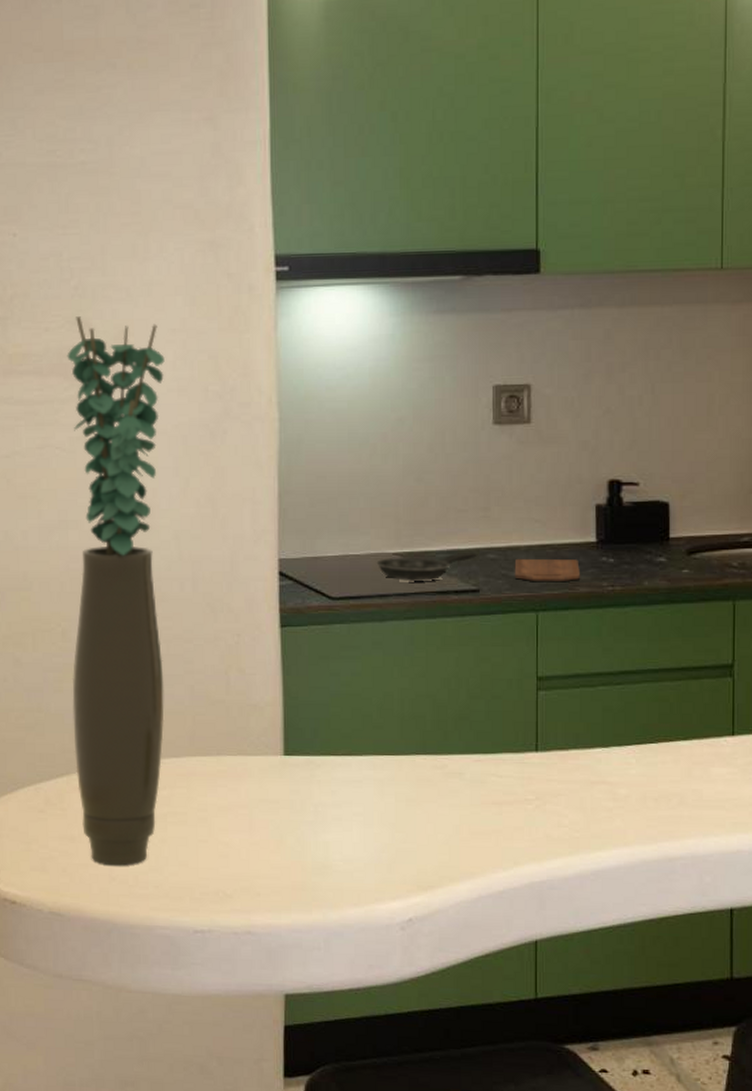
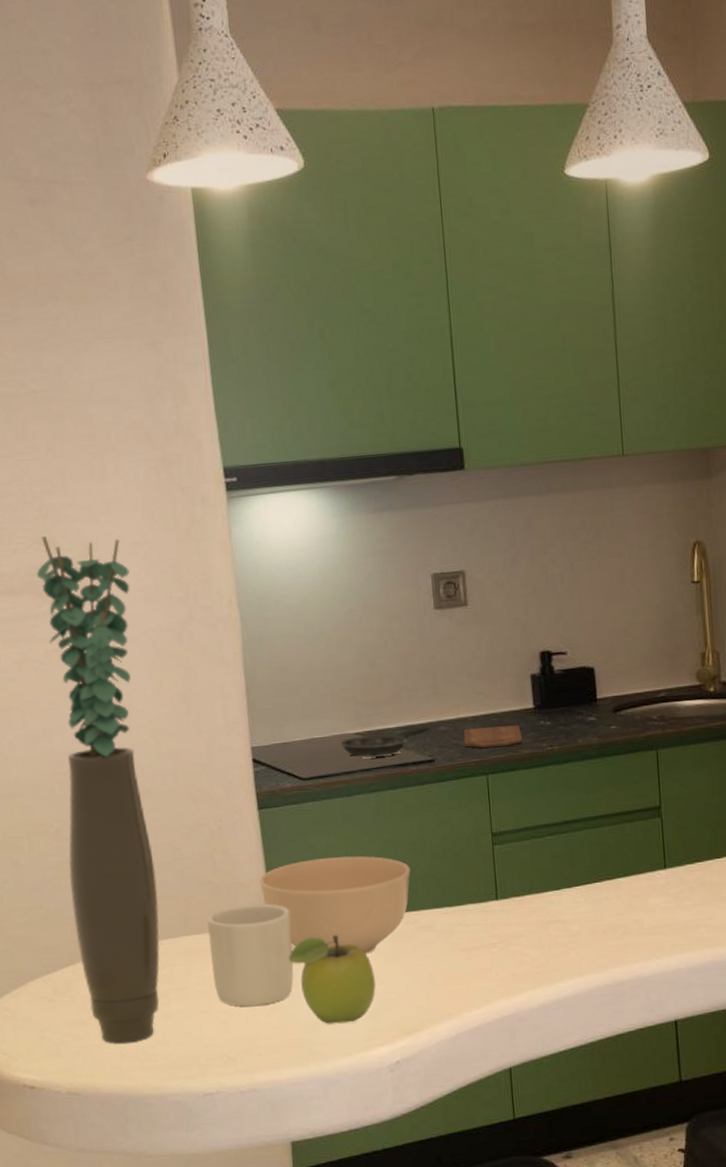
mug: none [214,729,306,841] -> present [206,903,294,1007]
bowl: none [275,687,442,797] -> present [259,856,411,954]
fruit: none [300,771,393,870] -> present [289,934,376,1024]

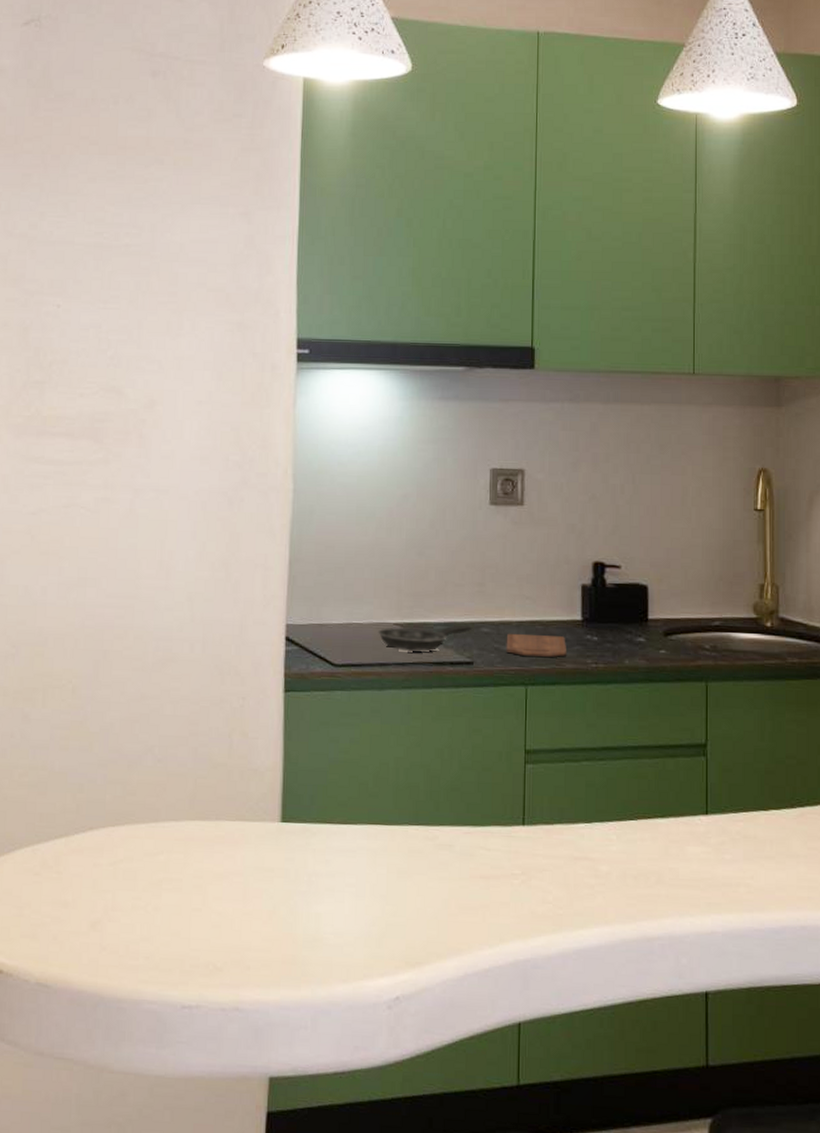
vase: present [36,536,160,1043] -> none [74,384,190,933]
mug: present [206,903,294,1007] -> none [212,794,303,911]
bowl: present [259,856,411,954] -> none [275,753,435,868]
fruit: present [289,934,376,1024] -> none [295,840,384,944]

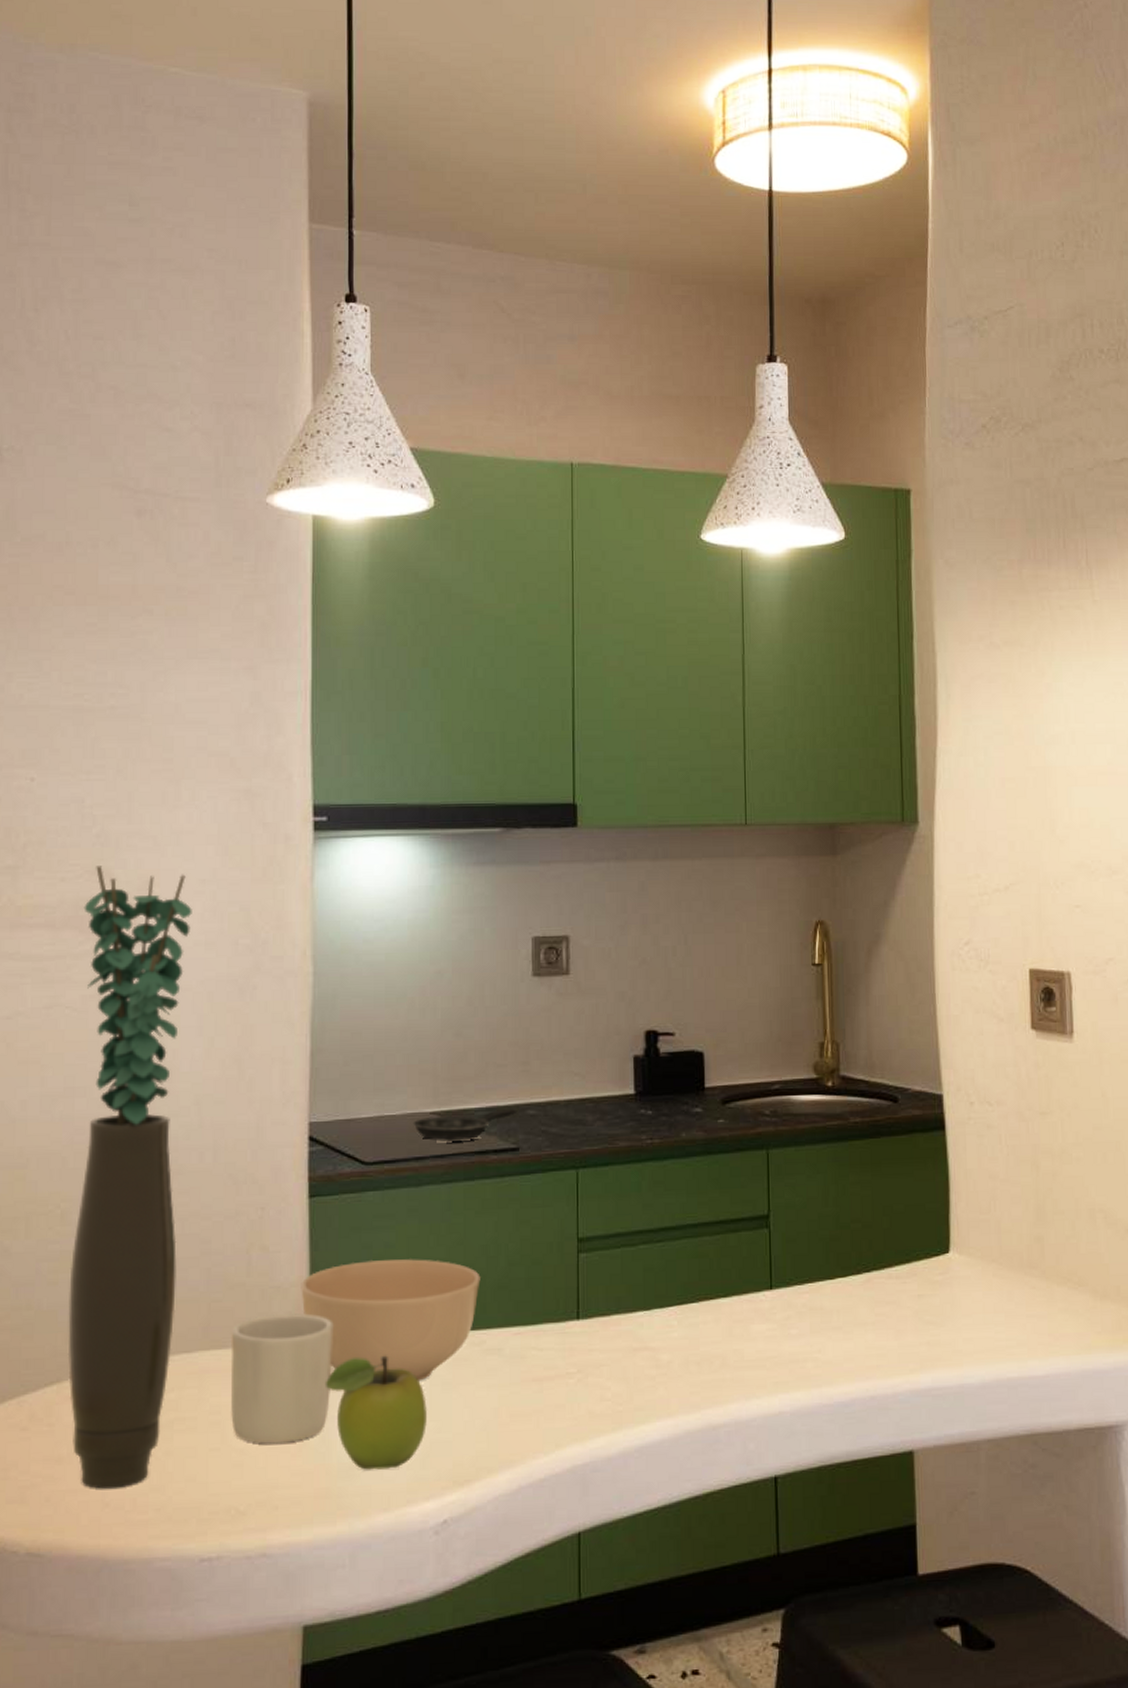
vase: none [74,384,190,933] -> present [67,866,192,1488]
mug: none [212,794,303,911] -> present [230,1313,334,1444]
bowl: none [275,753,435,868] -> present [301,1259,481,1382]
fruit: none [295,840,384,944] -> present [326,1355,427,1470]
cutting board: present [506,633,567,658] -> none [554,1113,620,1138]

